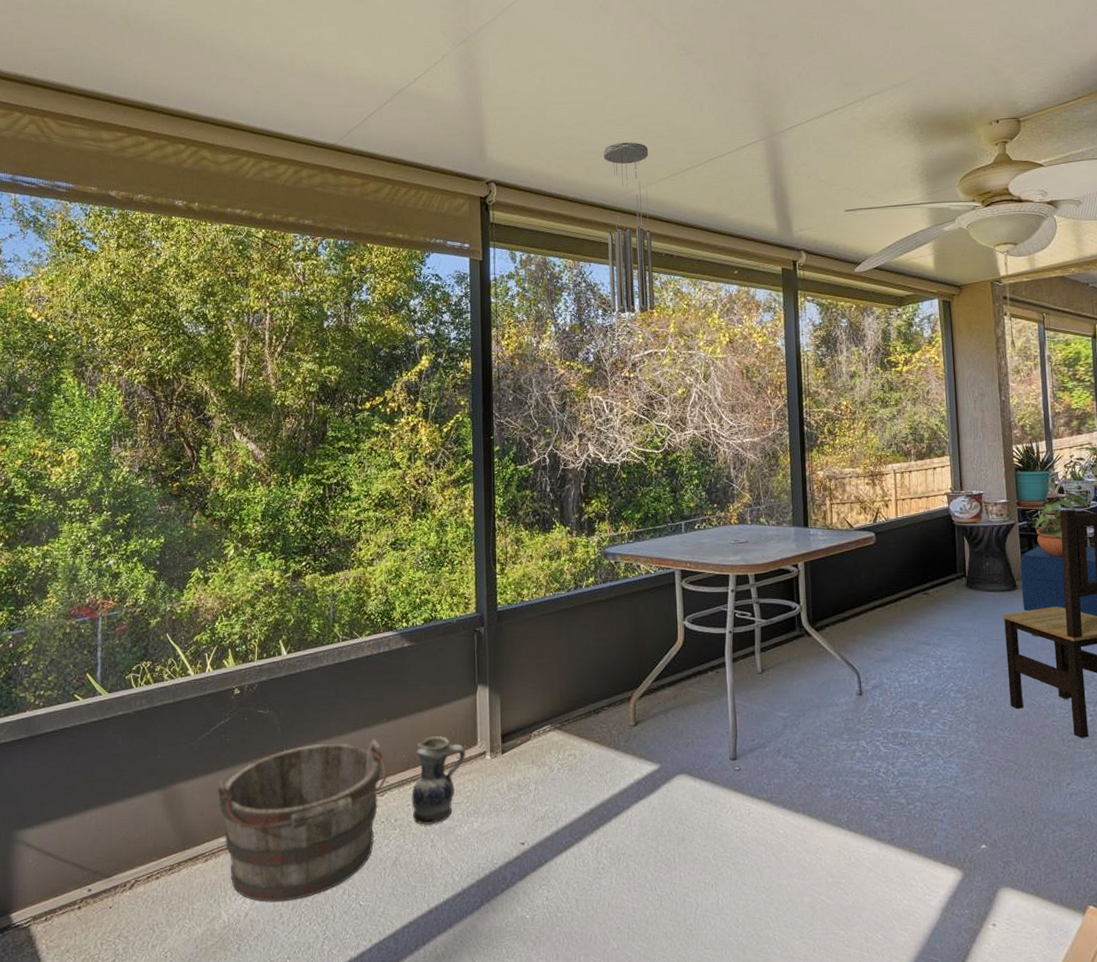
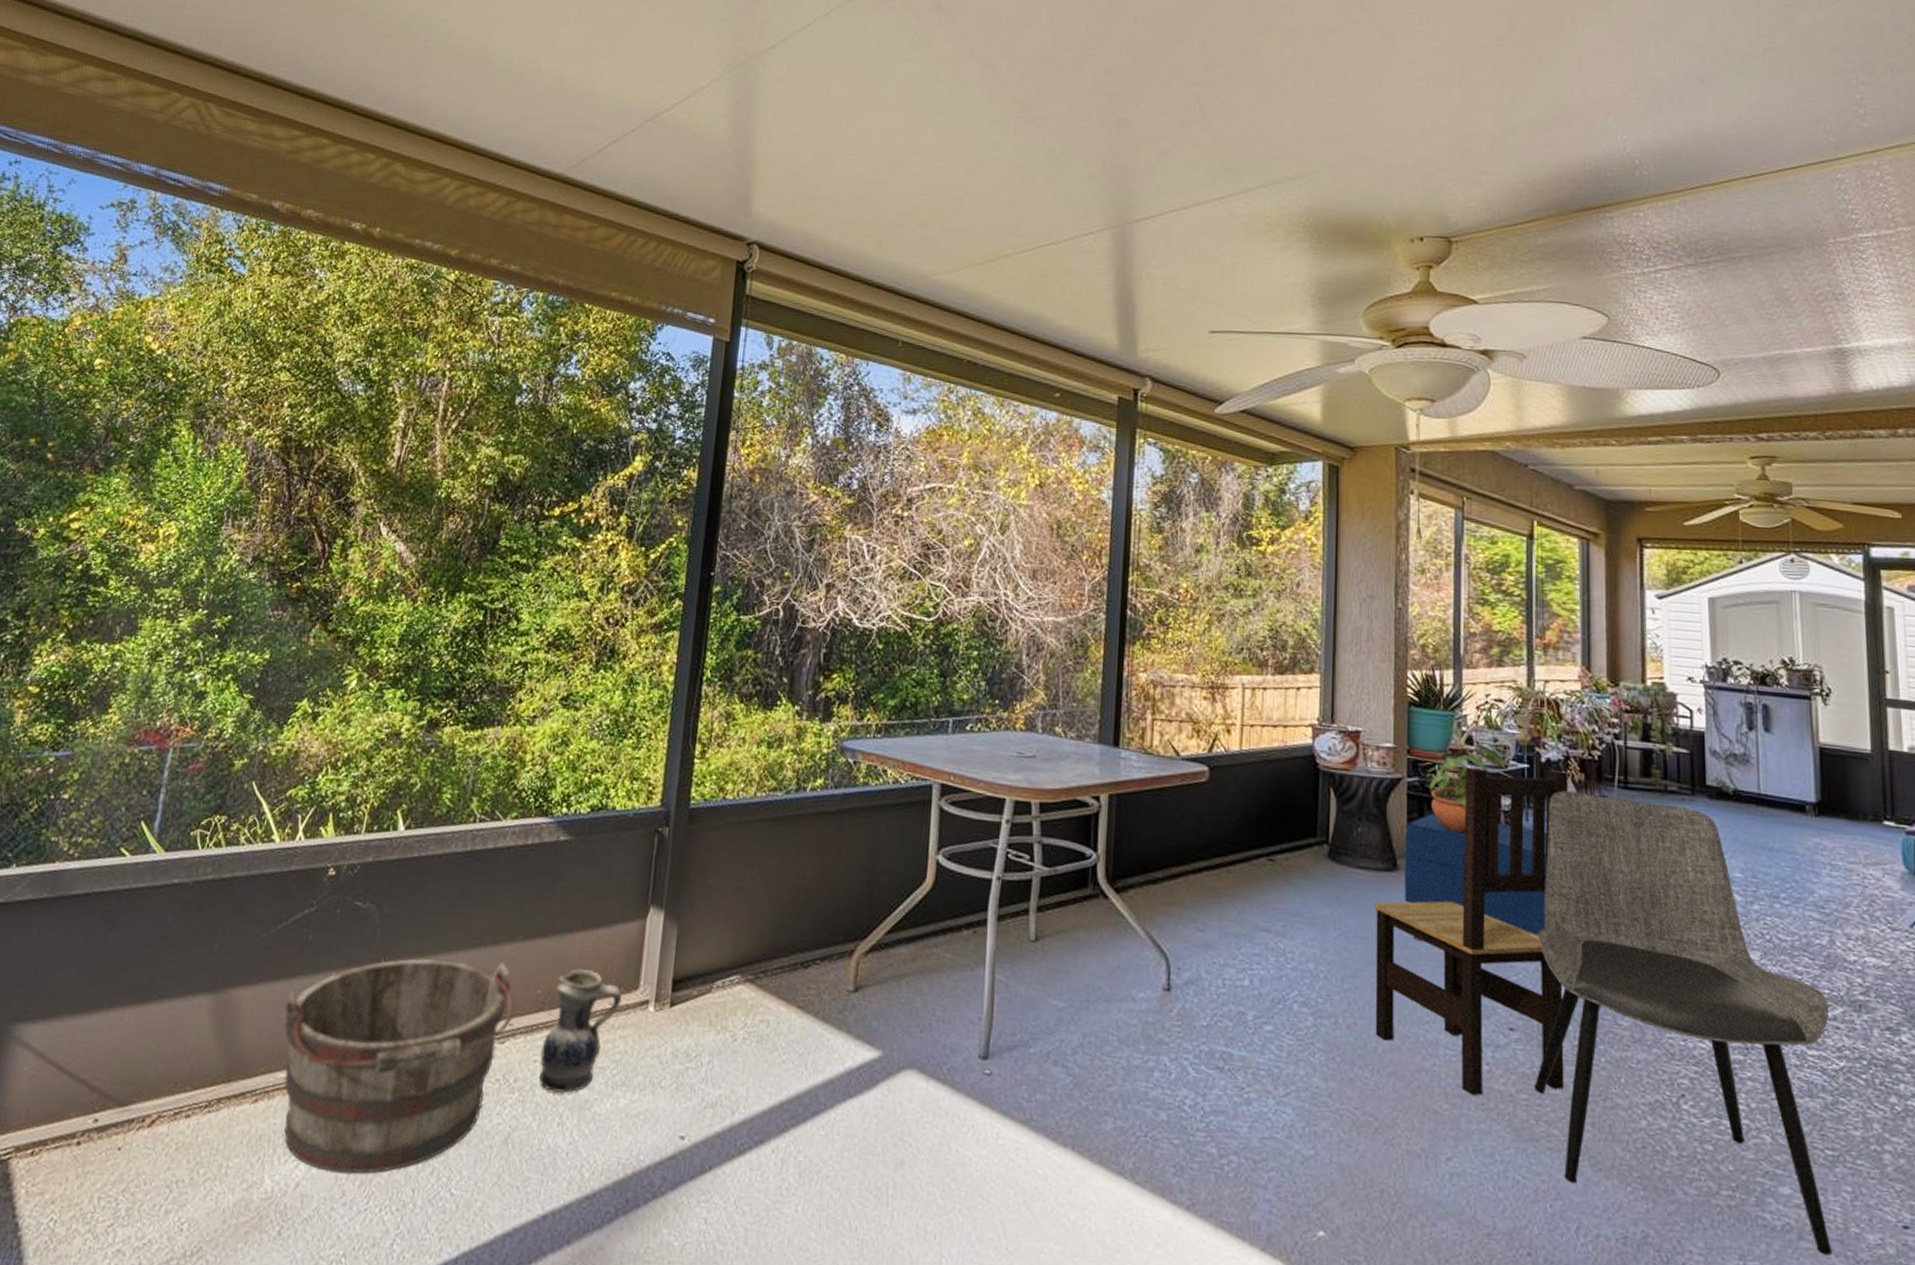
wind chime: present [604,142,655,315] -> none [887,212,961,434]

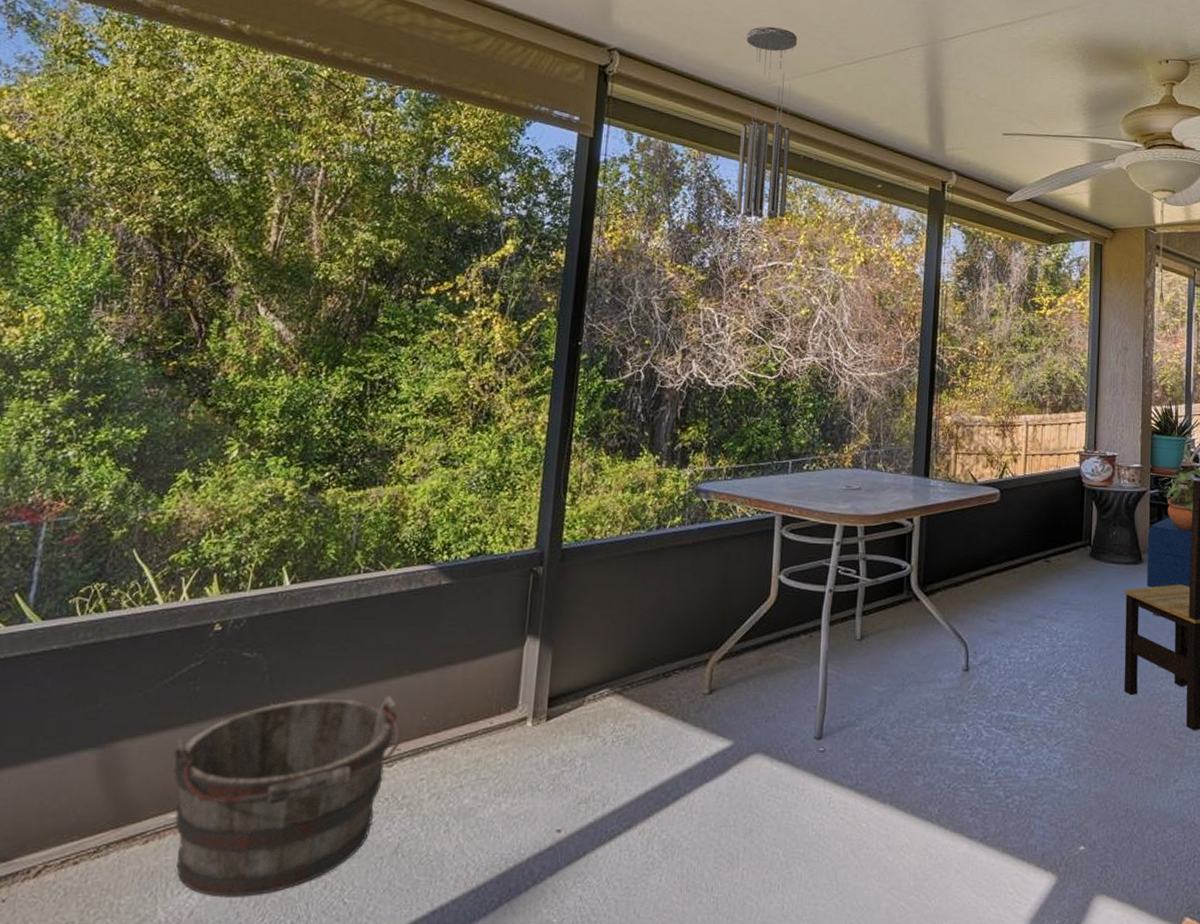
ceramic jug: present [539,969,622,1094] -> none [426,696,502,804]
wind chime: none [887,212,961,434] -> present [735,26,798,219]

